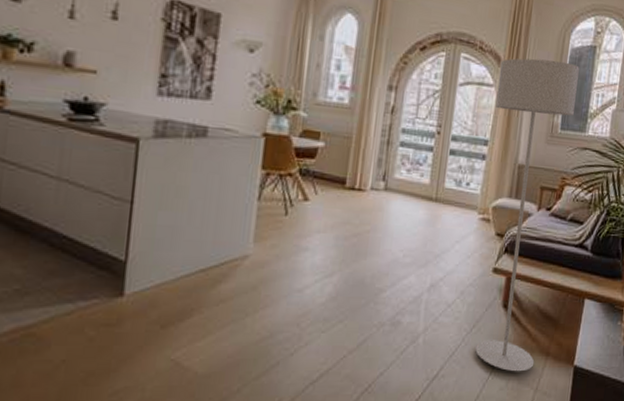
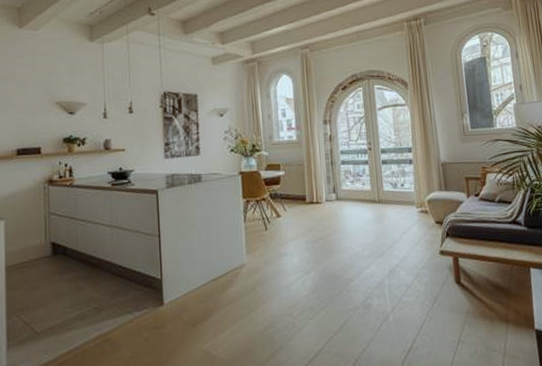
floor lamp: present [475,58,579,372] -> none [407,74,497,340]

